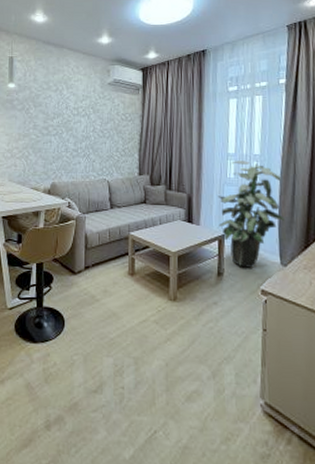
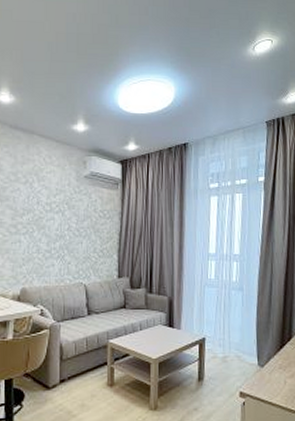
indoor plant: present [217,161,285,268] -> none [198,261,262,371]

